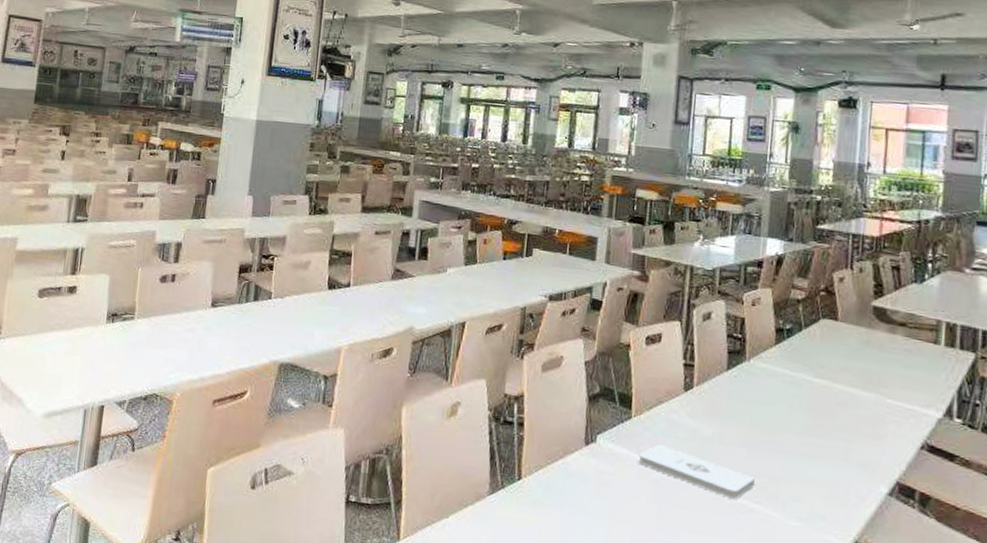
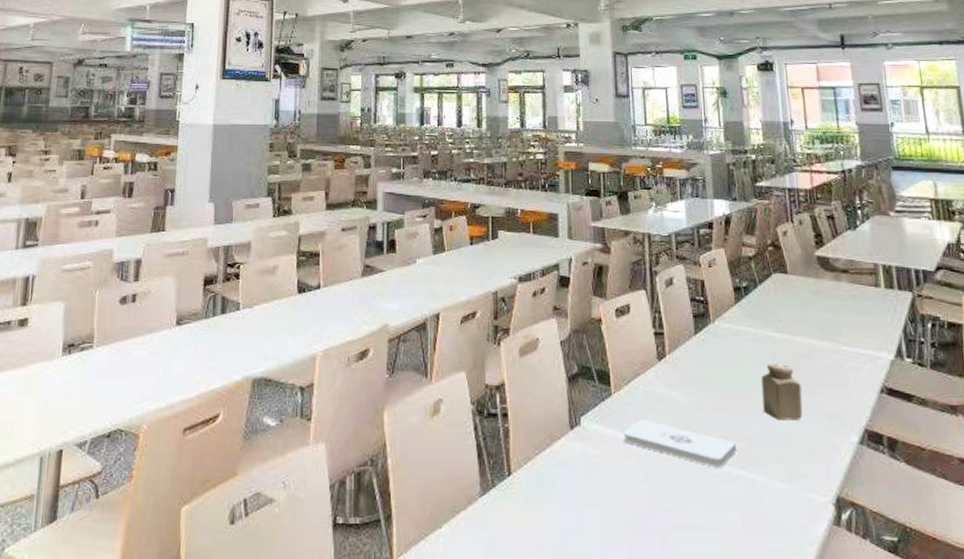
salt shaker: none [789,406,834,466] -> present [761,362,803,421]

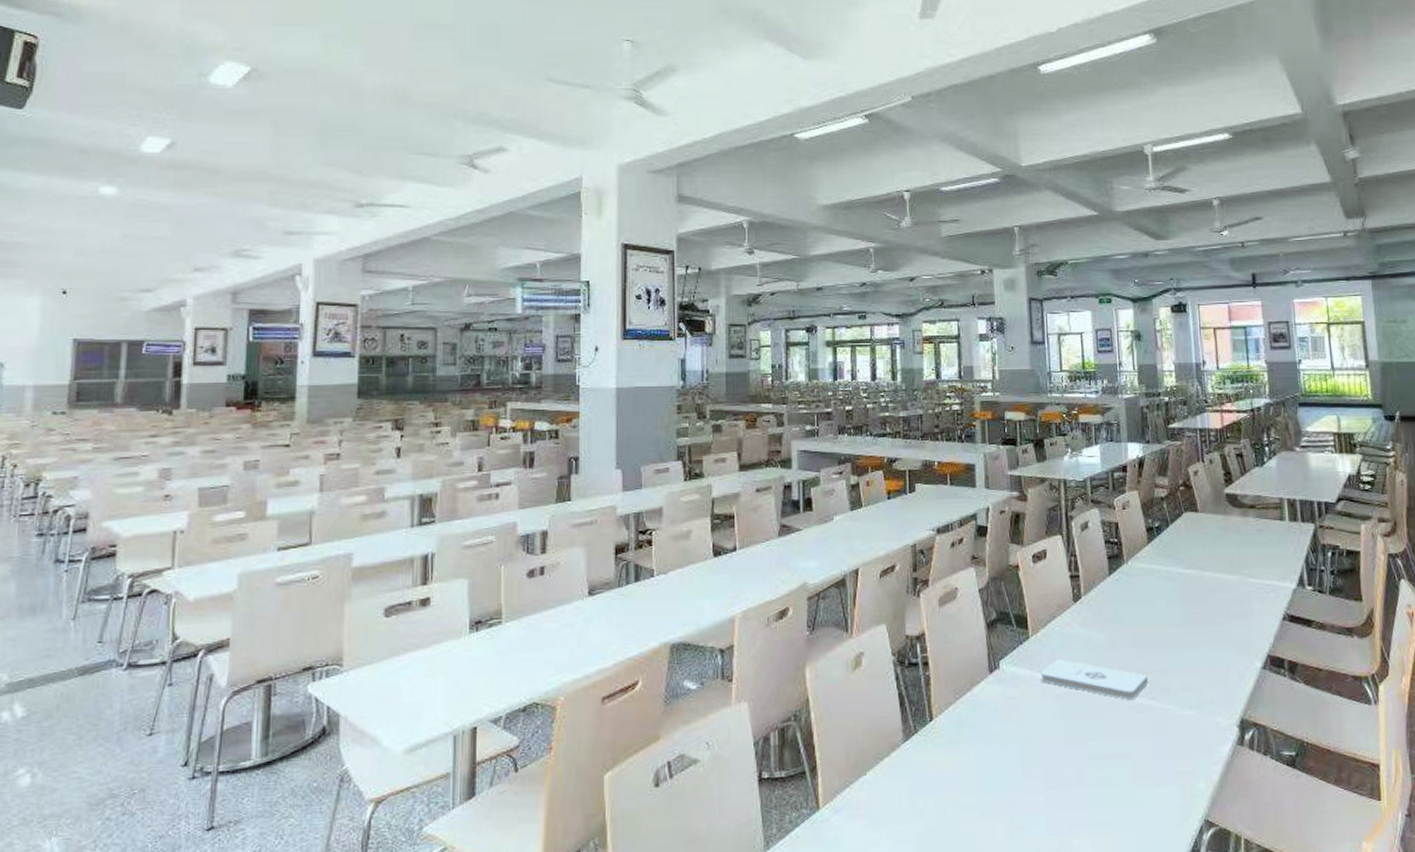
salt shaker: present [761,362,803,421] -> none [1172,597,1211,652]

